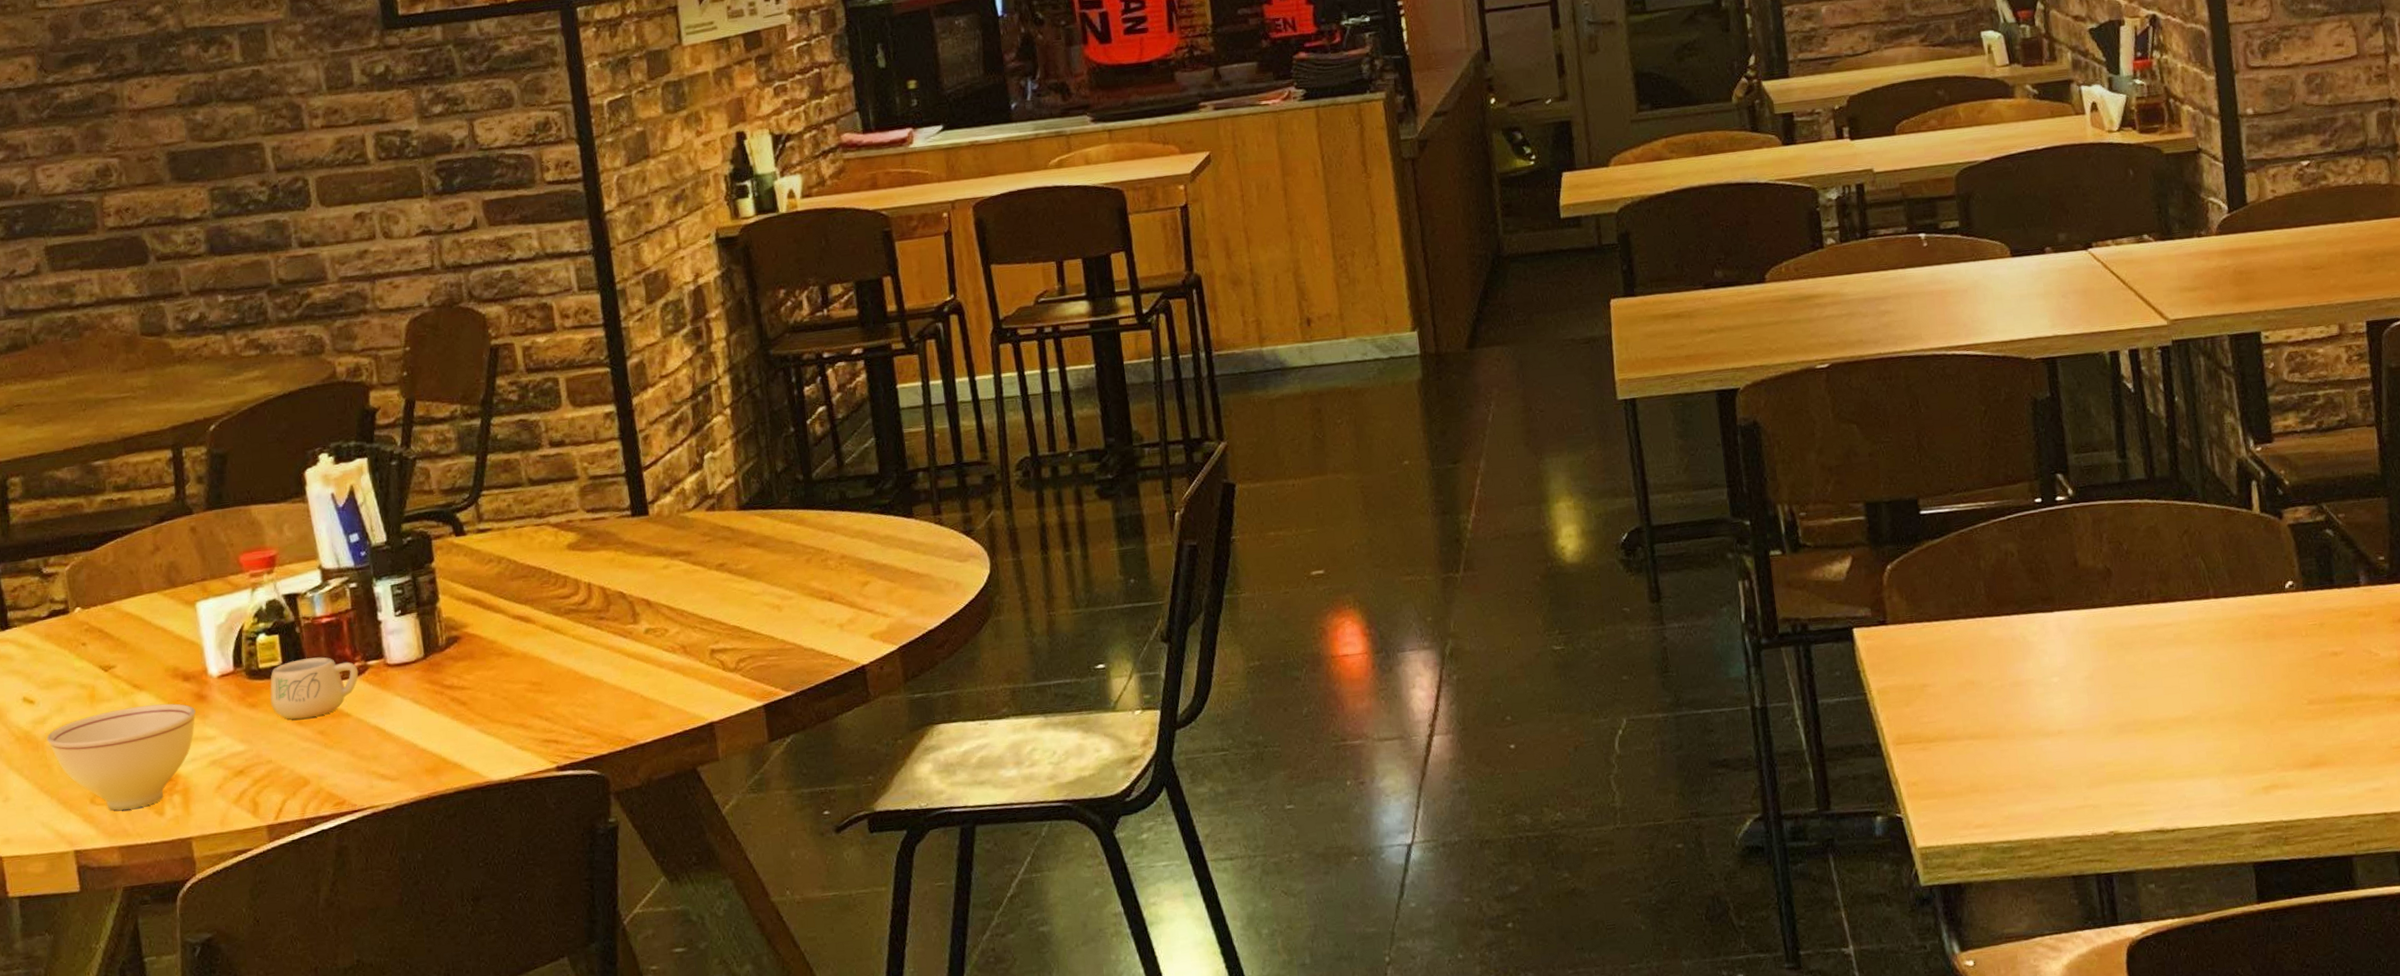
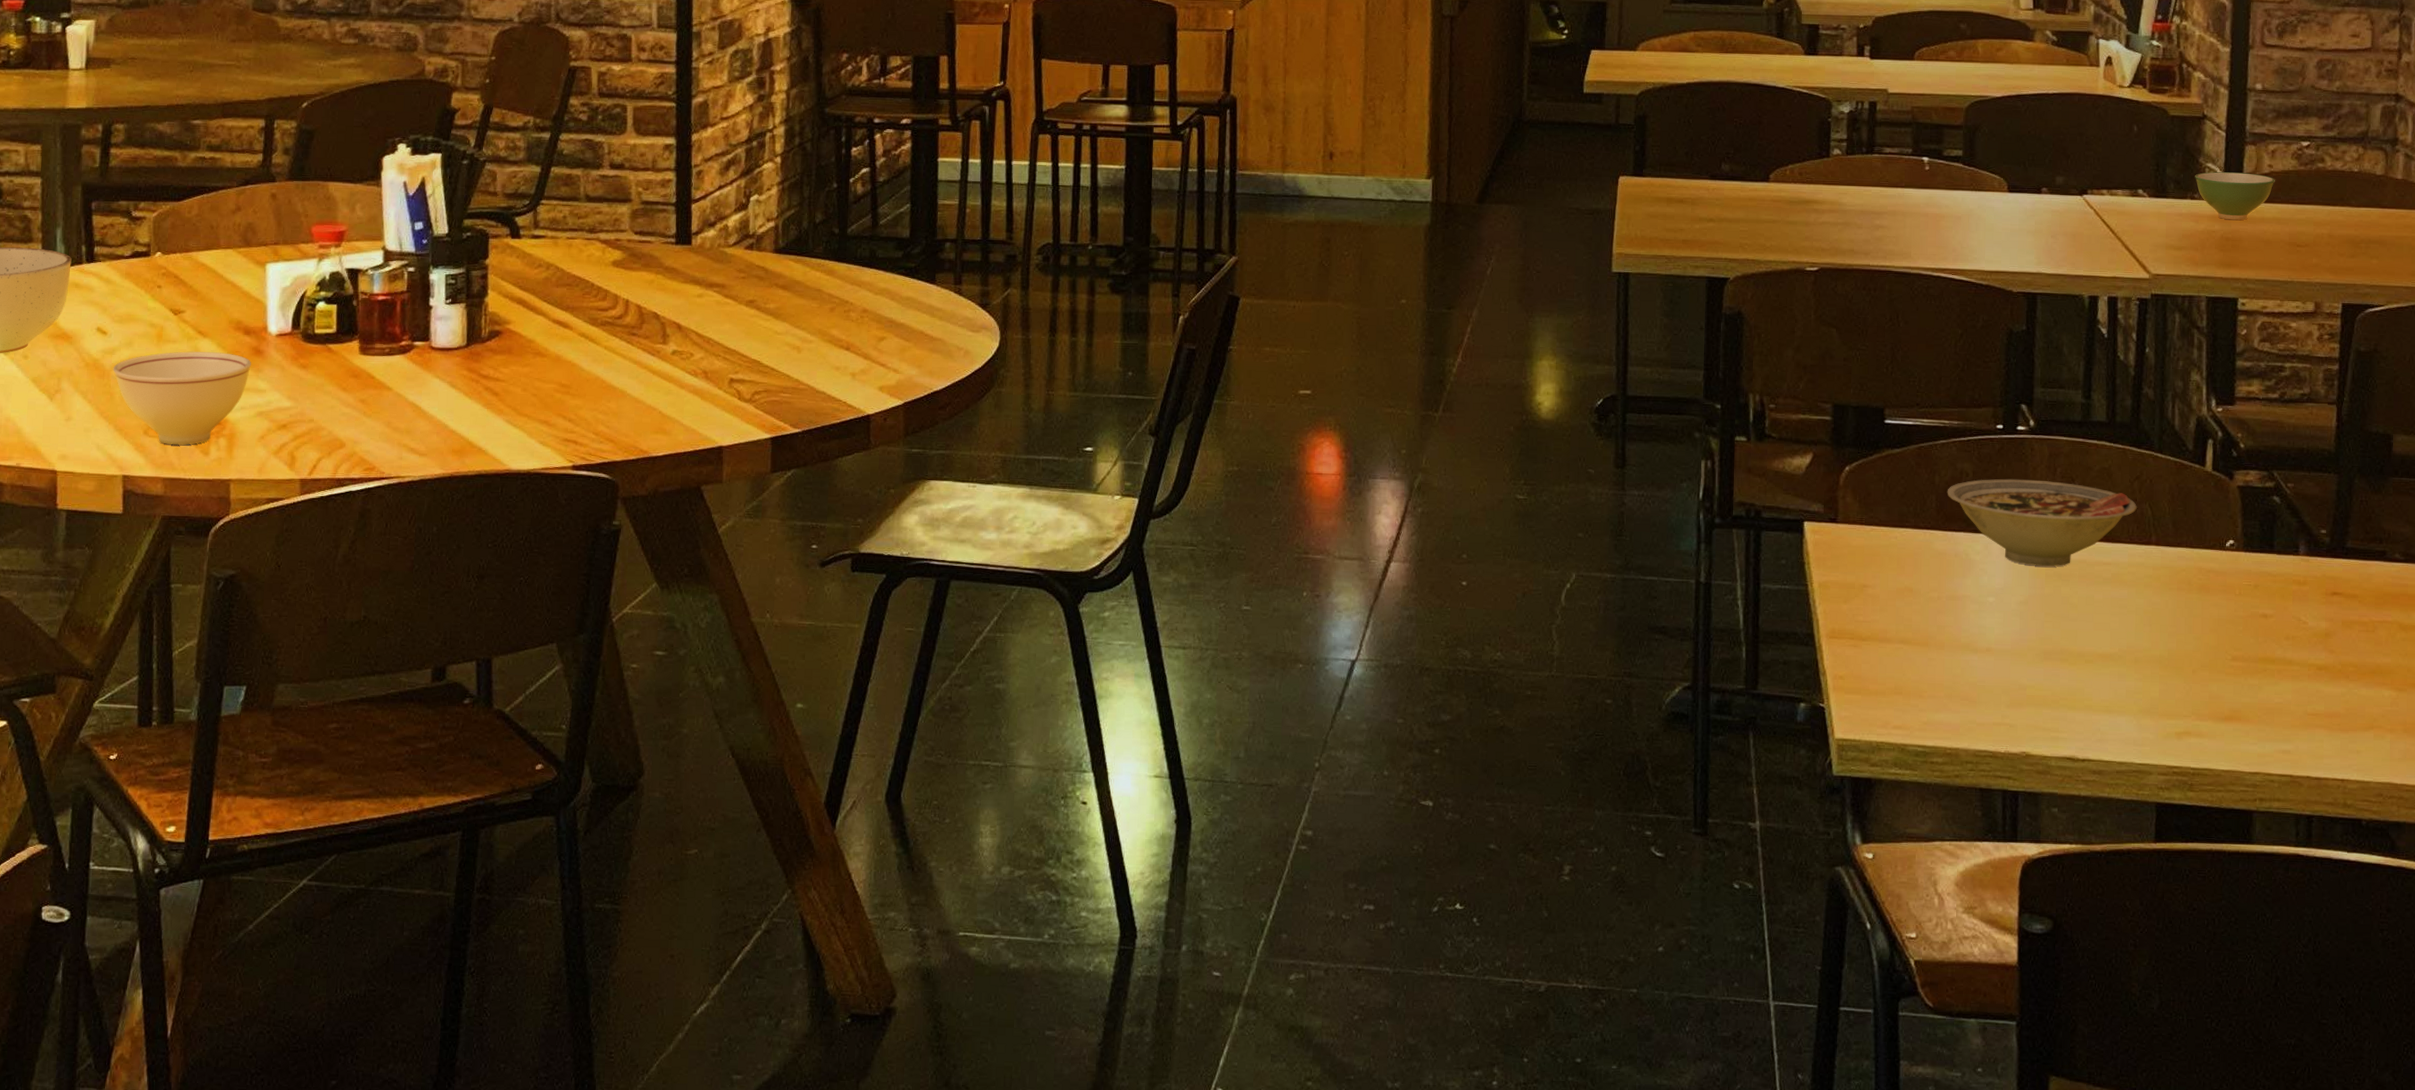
teacup: present [270,657,359,720] -> none [320,330,405,386]
soup bowl: none [1994,547,2190,638] -> present [1947,478,2137,567]
bowl: none [2198,201,2281,253] -> present [2194,172,2276,221]

